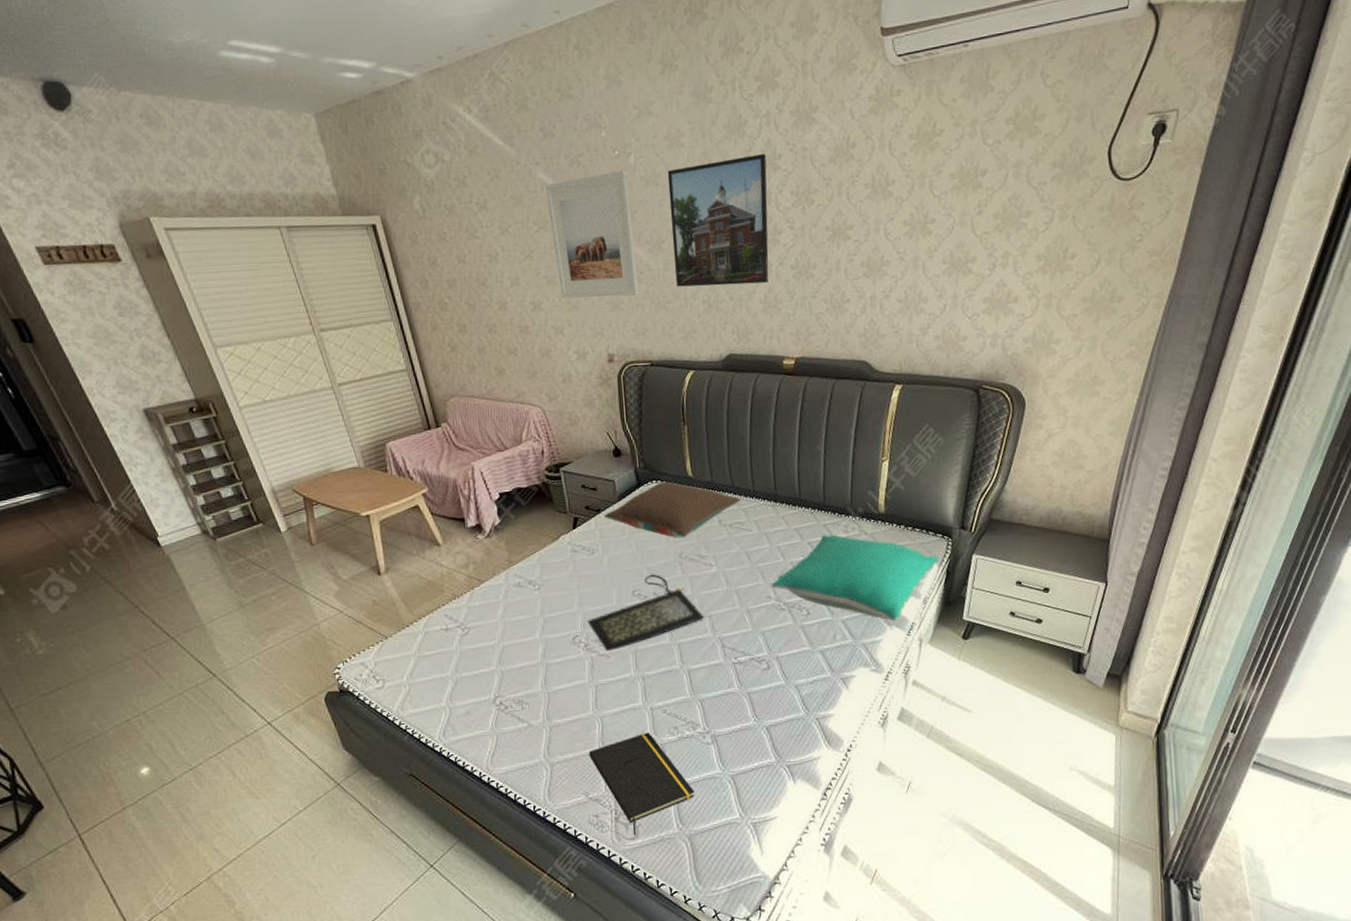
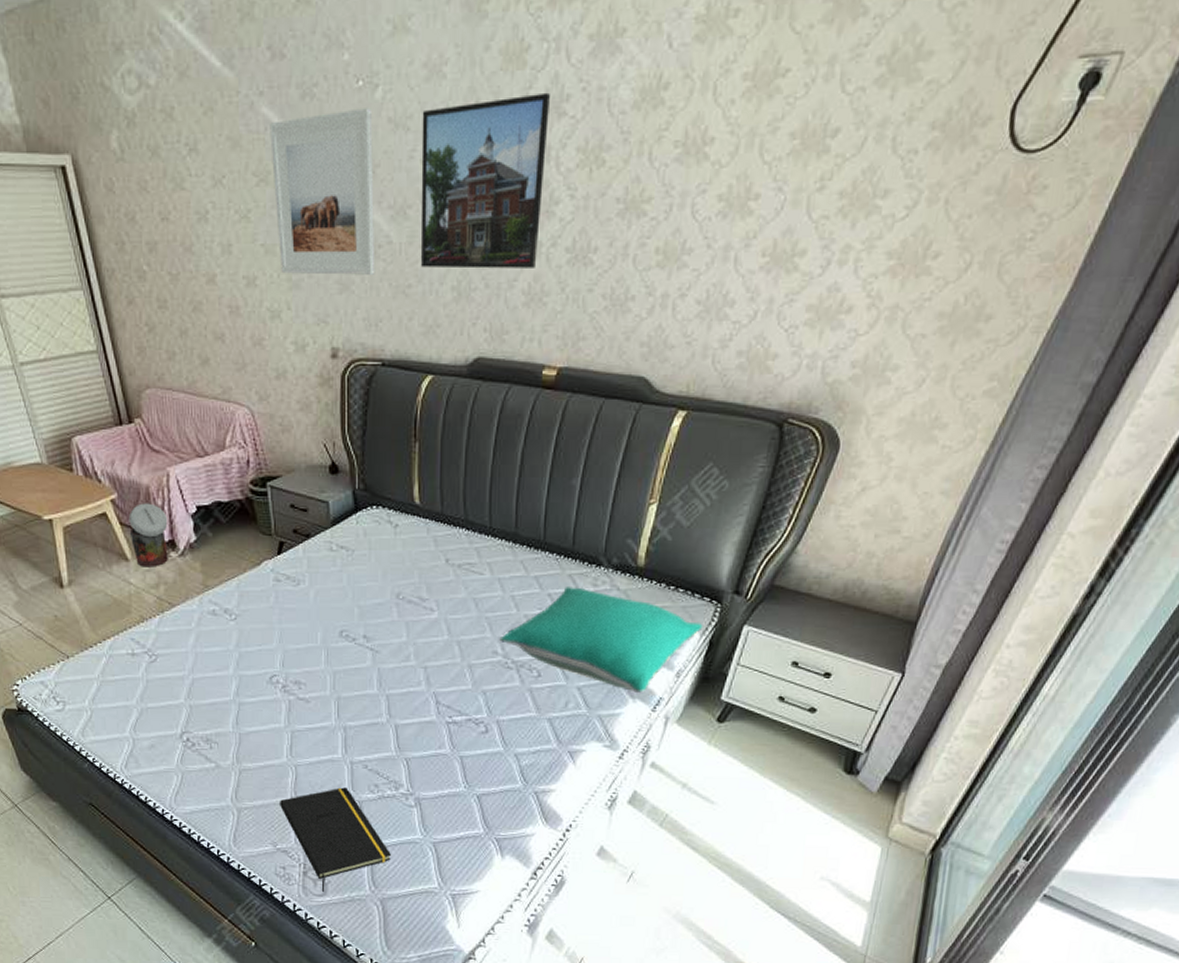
trash can: none [439,494,476,550] -> present [128,503,168,567]
clutch bag: present [587,574,704,651] -> none [286,614,419,695]
pillow: present [603,481,741,538] -> none [313,508,474,574]

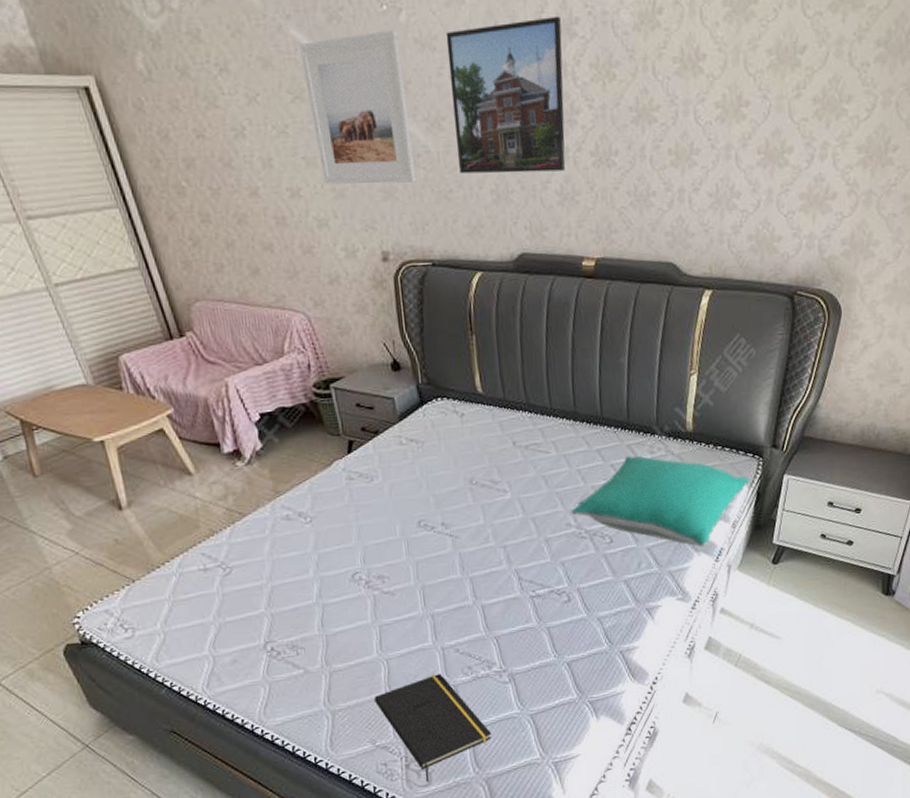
trash can: present [128,503,168,567] -> none [188,415,235,480]

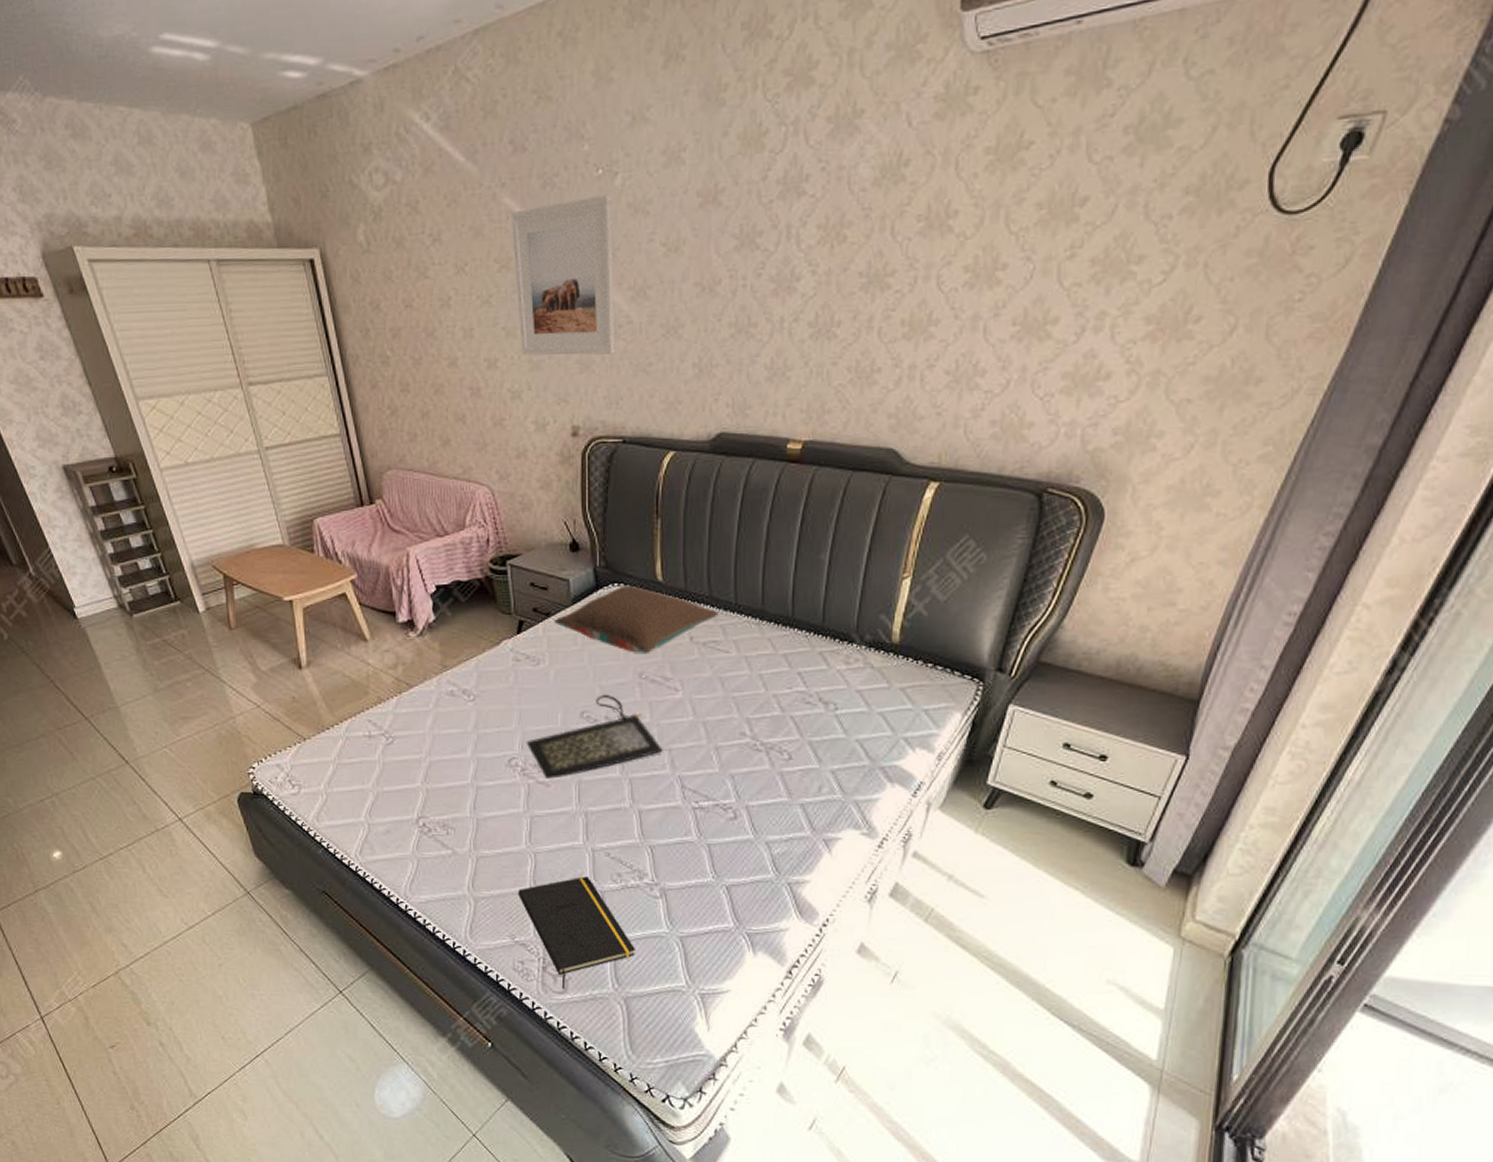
clutch bag: none [367,502,499,588] -> present [526,694,663,779]
pillow: none [382,398,537,462] -> present [553,585,719,653]
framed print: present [445,16,566,174] -> none [660,173,789,346]
pillow: present [571,455,750,547] -> none [747,665,965,778]

